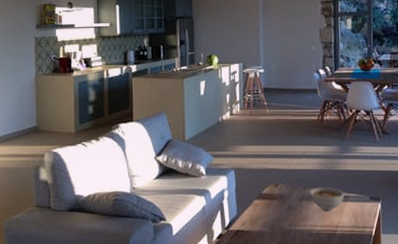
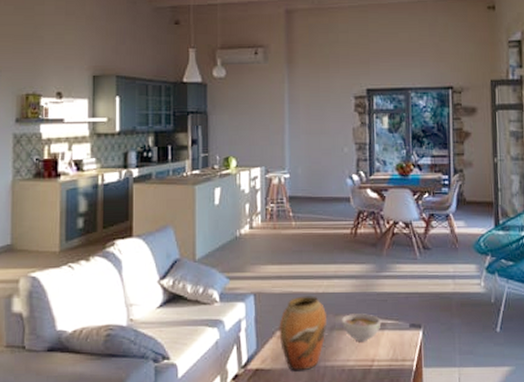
vase: none [256,172,297,233] -> present [279,296,326,371]

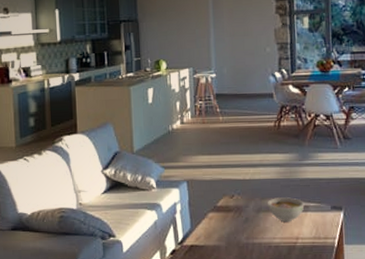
vase: present [279,296,326,371] -> none [210,182,254,248]

